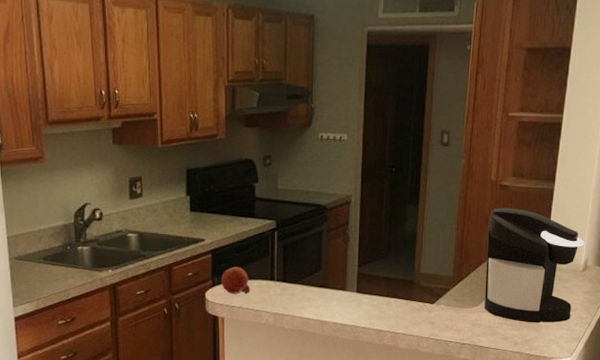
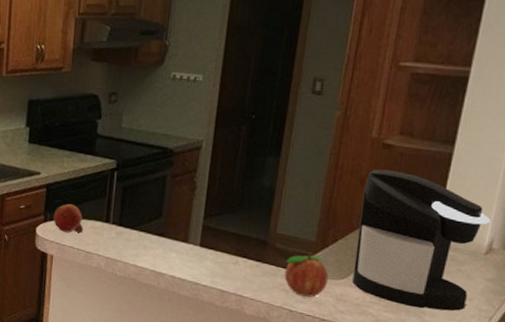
fruit: none [430,287,465,326] -> present [284,252,329,297]

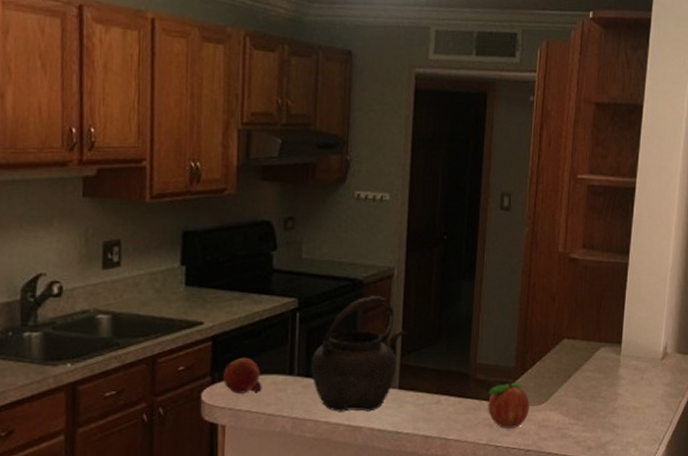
kettle: none [124,163,211,262] -> present [311,296,407,412]
coffee maker: present [352,169,491,311] -> none [552,284,663,423]

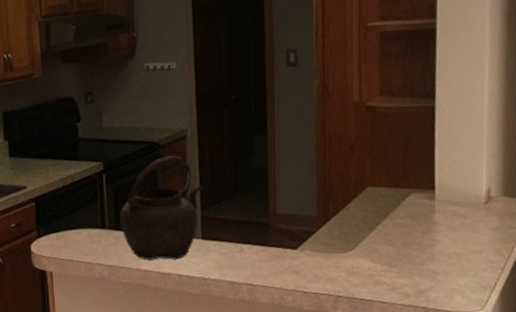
fruit: present [223,357,262,394] -> none [47,214,80,245]
fruit: present [488,380,530,428] -> none [291,228,337,275]

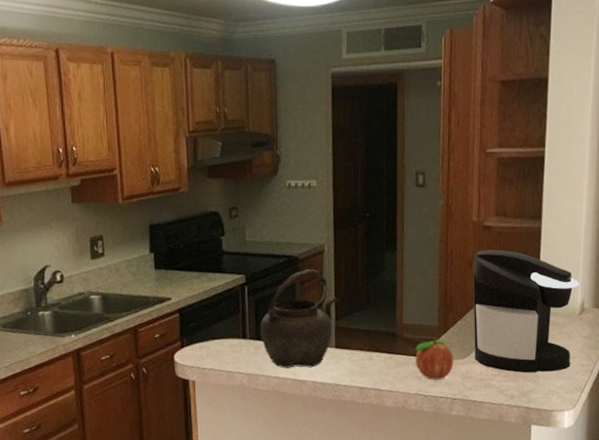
fruit: none [291,228,337,275] -> present [415,337,454,380]
coffee maker: none [355,132,484,269] -> present [473,249,580,373]

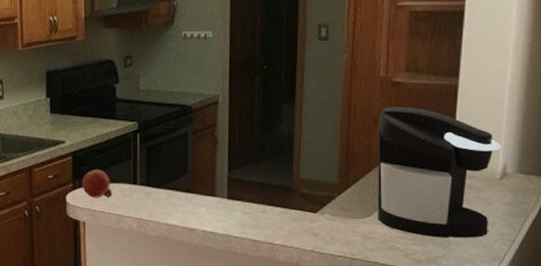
fruit: none [190,325,222,355] -> present [82,169,112,198]
kettle: present [260,269,340,368] -> none [151,120,233,217]
fruit: present [415,337,454,380] -> none [312,194,354,238]

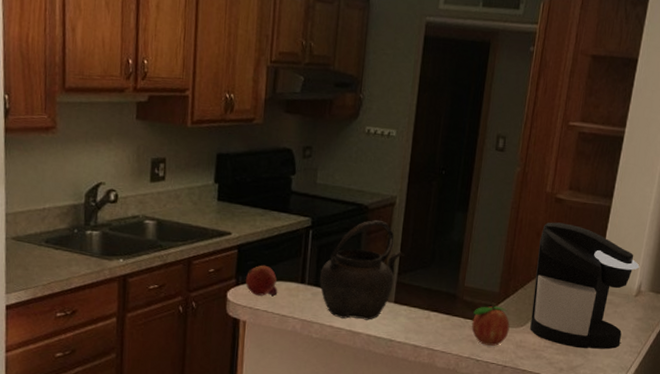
kettle: none [151,120,233,217] -> present [320,220,405,320]
fruit: none [312,194,354,238] -> present [472,303,510,346]

